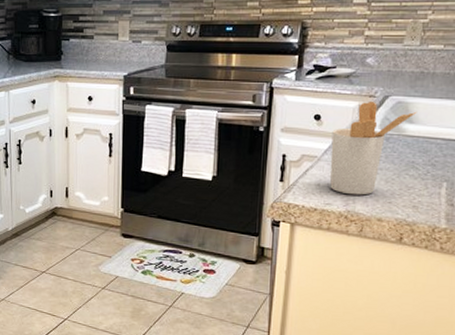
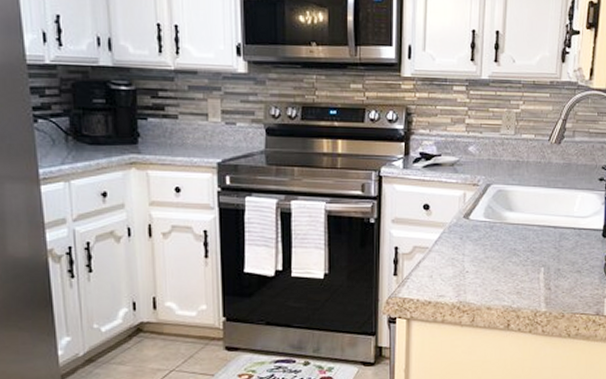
utensil holder: present [330,100,417,195] -> none [441,189,516,285]

